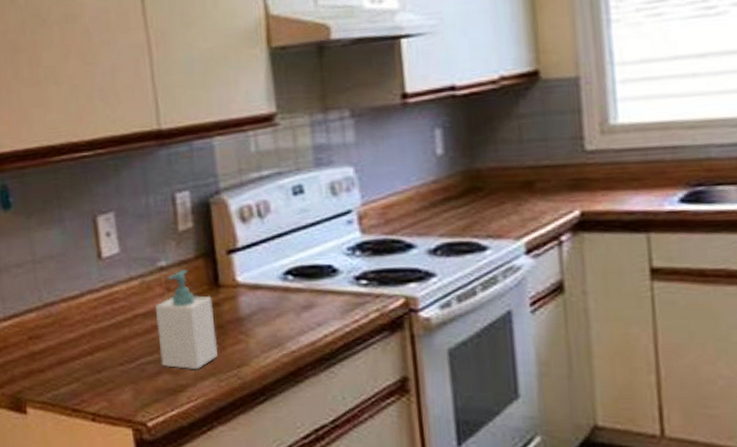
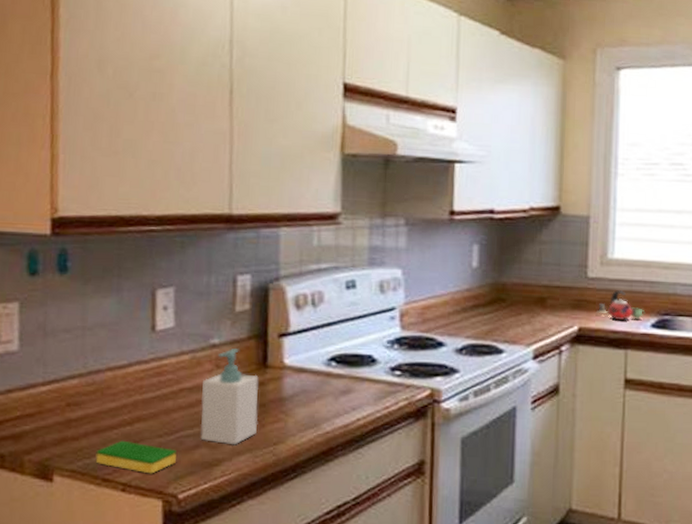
dish sponge: none [62,370,140,403] -> present [95,440,177,474]
kettle: none [602,160,670,198] -> present [597,289,646,320]

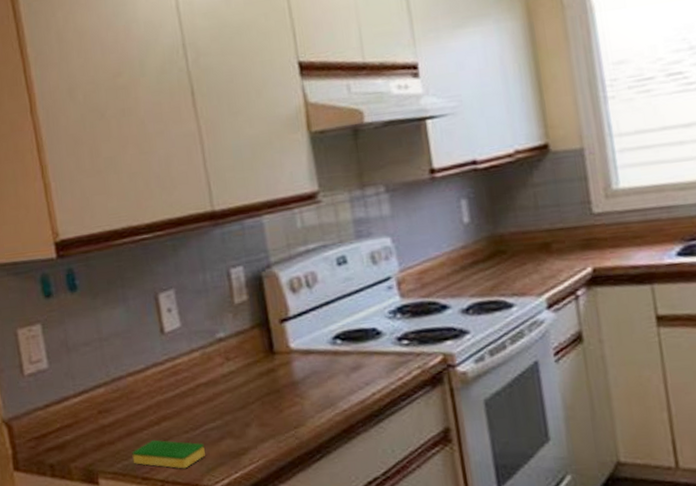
soap bottle: present [200,347,259,445] -> none [215,338,276,433]
kettle: present [597,289,646,320] -> none [610,220,668,254]

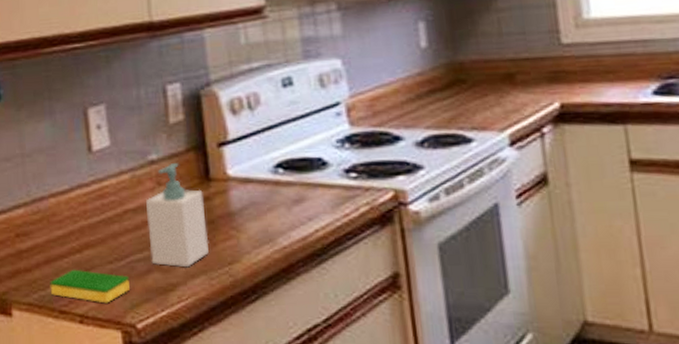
soap bottle: none [215,338,276,433] -> present [145,162,209,268]

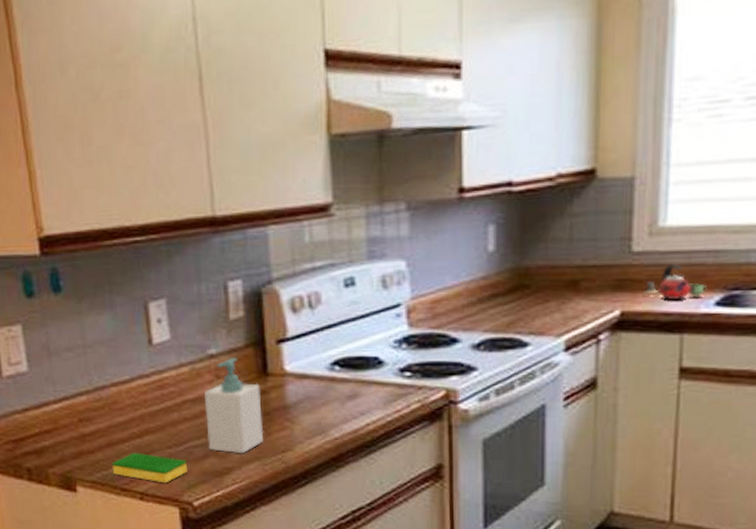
kettle: none [580,53,643,90] -> present [644,263,708,300]

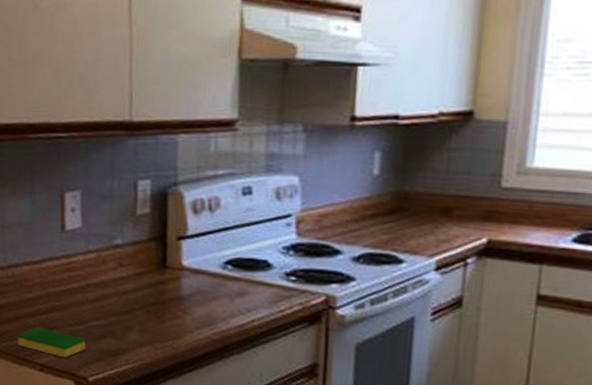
soap bottle: present [203,357,264,454] -> none [106,248,159,338]
kettle: present [644,263,708,300] -> none [509,200,567,233]

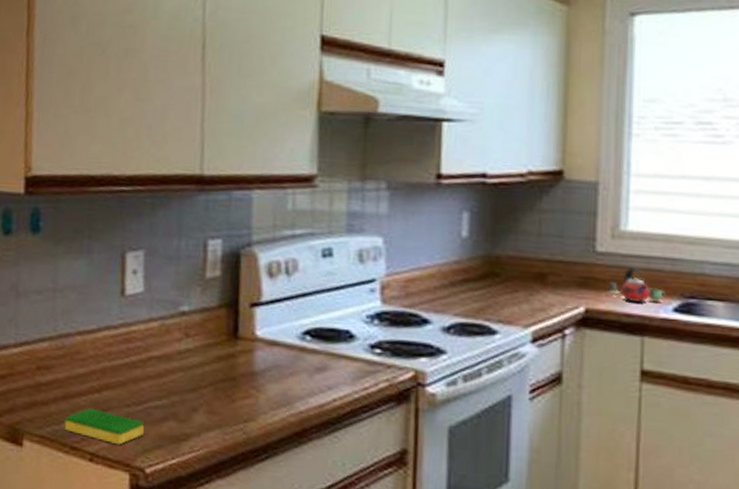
kettle: none [509,200,567,233] -> present [607,266,666,302]

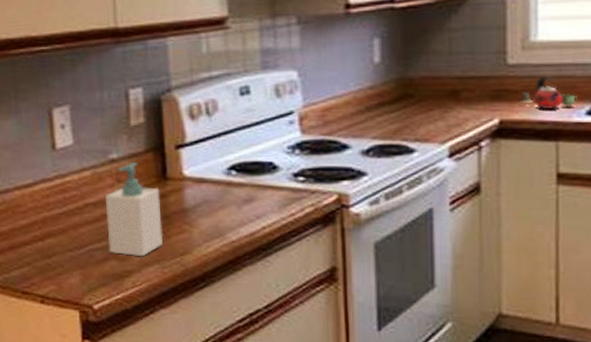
dish sponge: present [64,407,144,445] -> none [13,255,88,286]
soap bottle: none [168,316,229,420] -> present [105,161,163,257]

